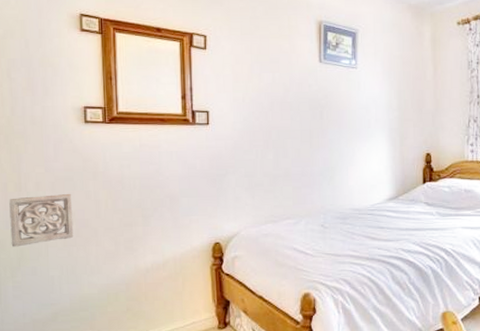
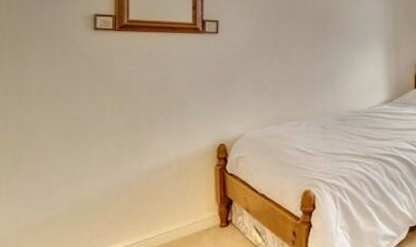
wall ornament: present [9,193,74,247] -> none [9,97,77,152]

